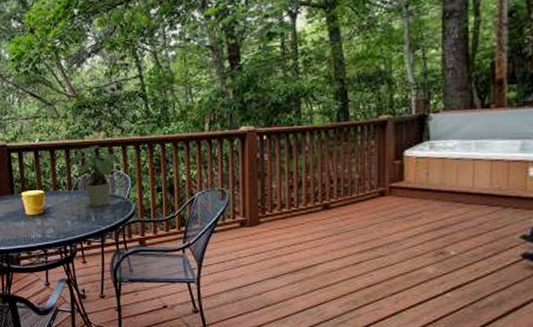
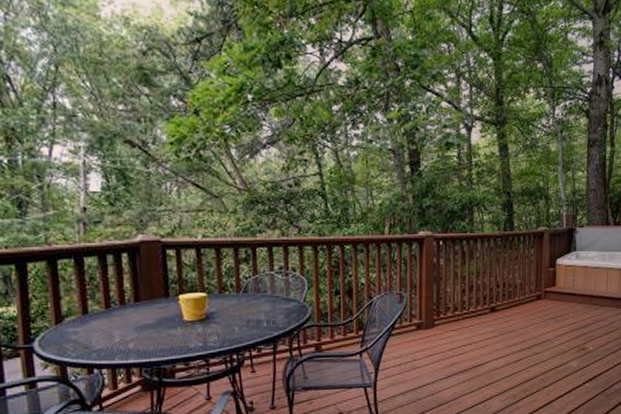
potted plant: present [69,145,123,206] -> none [237,244,299,311]

